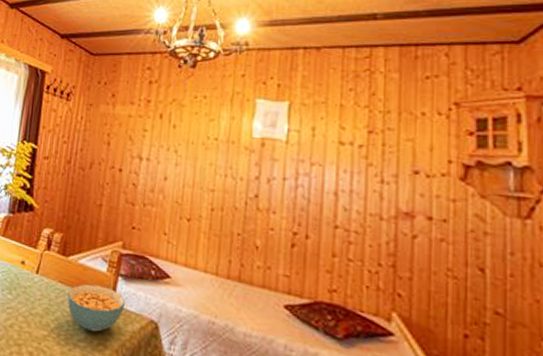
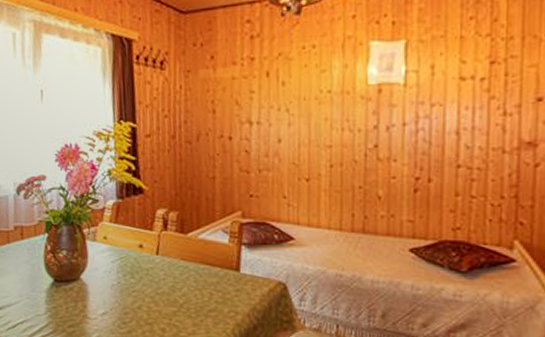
cereal bowl: present [67,284,126,332] -> none [192,257,252,302]

